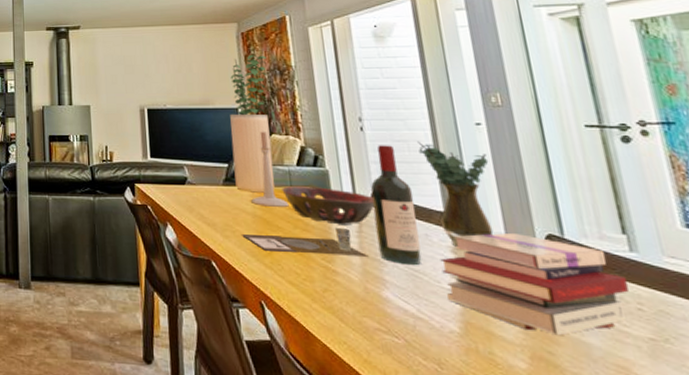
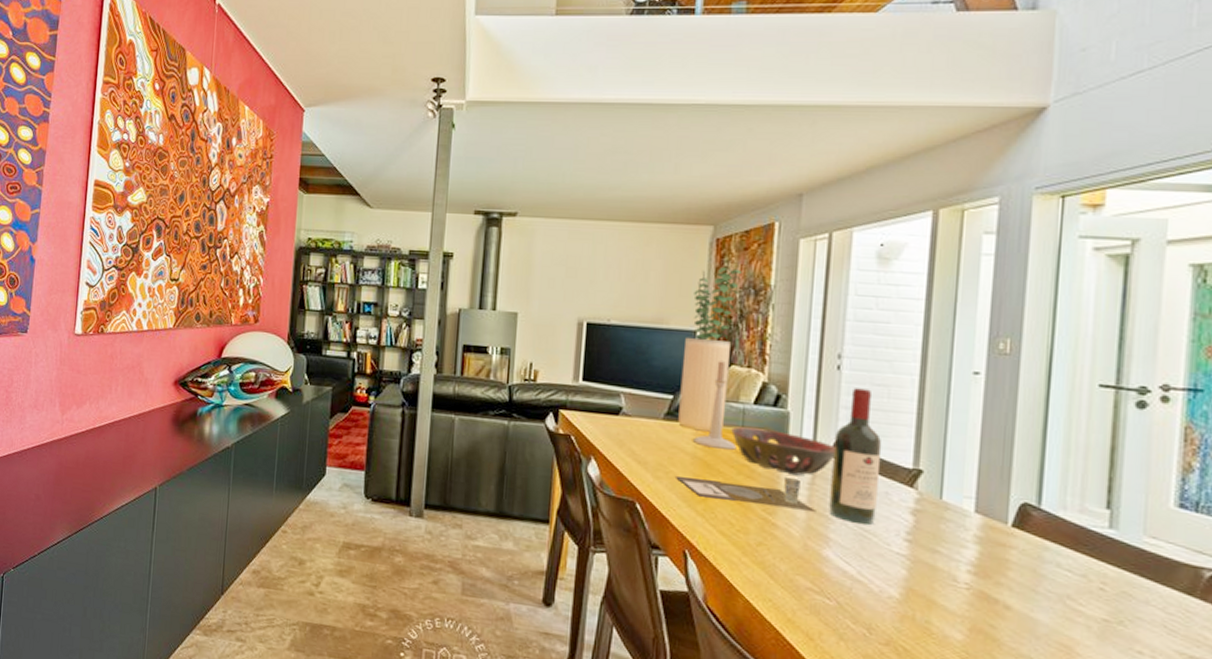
vase: present [417,141,494,247] -> none [900,387,978,509]
books: present [440,232,629,336] -> none [895,496,1098,610]

